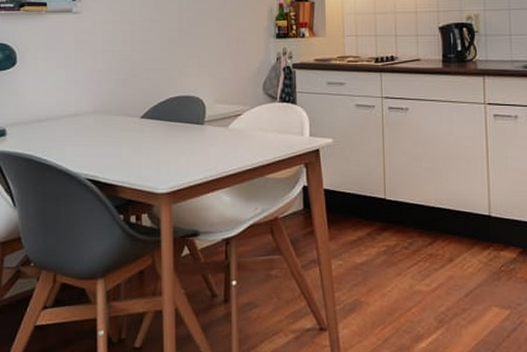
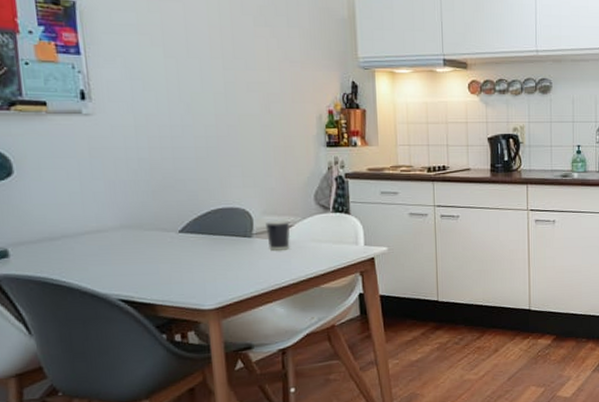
mug: none [217,108,239,139] -> present [266,220,291,252]

